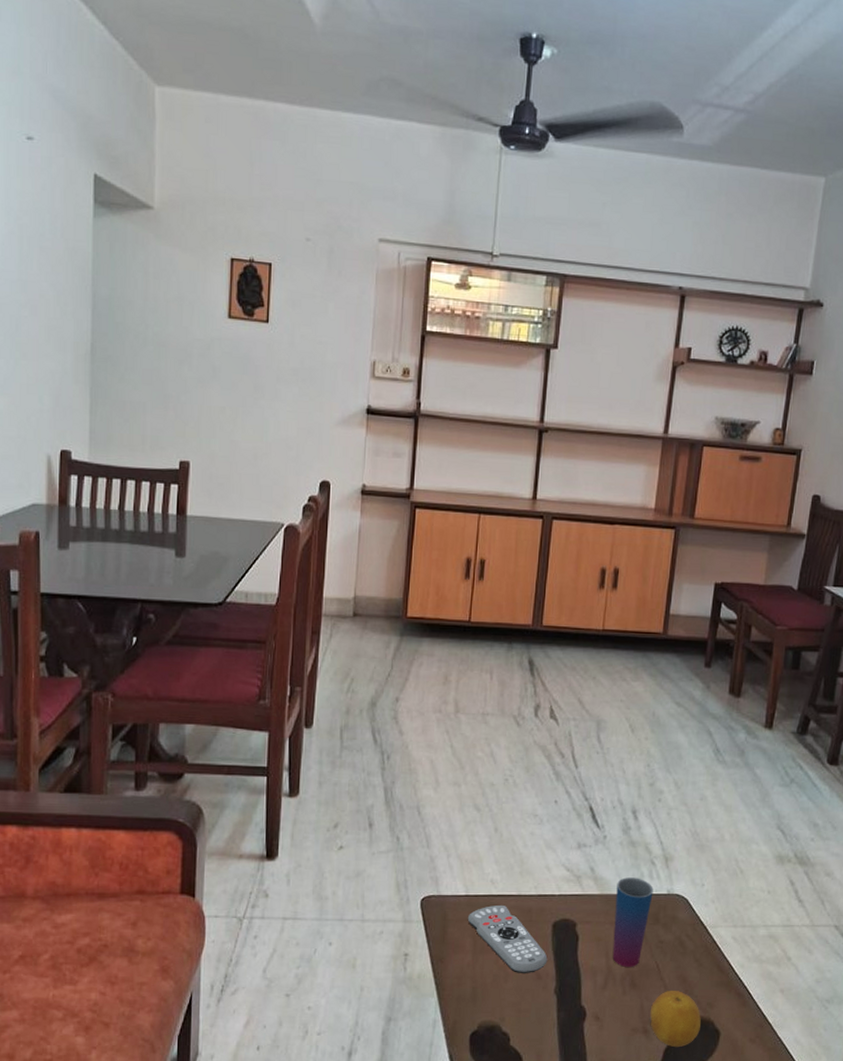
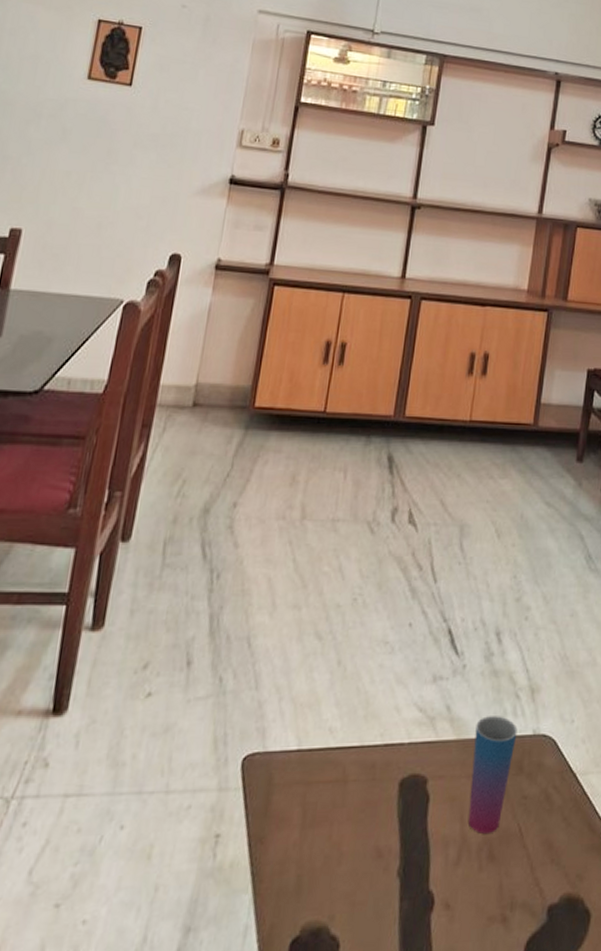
remote control: present [467,904,548,973] -> none [297,760,392,852]
fruit: present [649,990,701,1048] -> none [509,860,569,939]

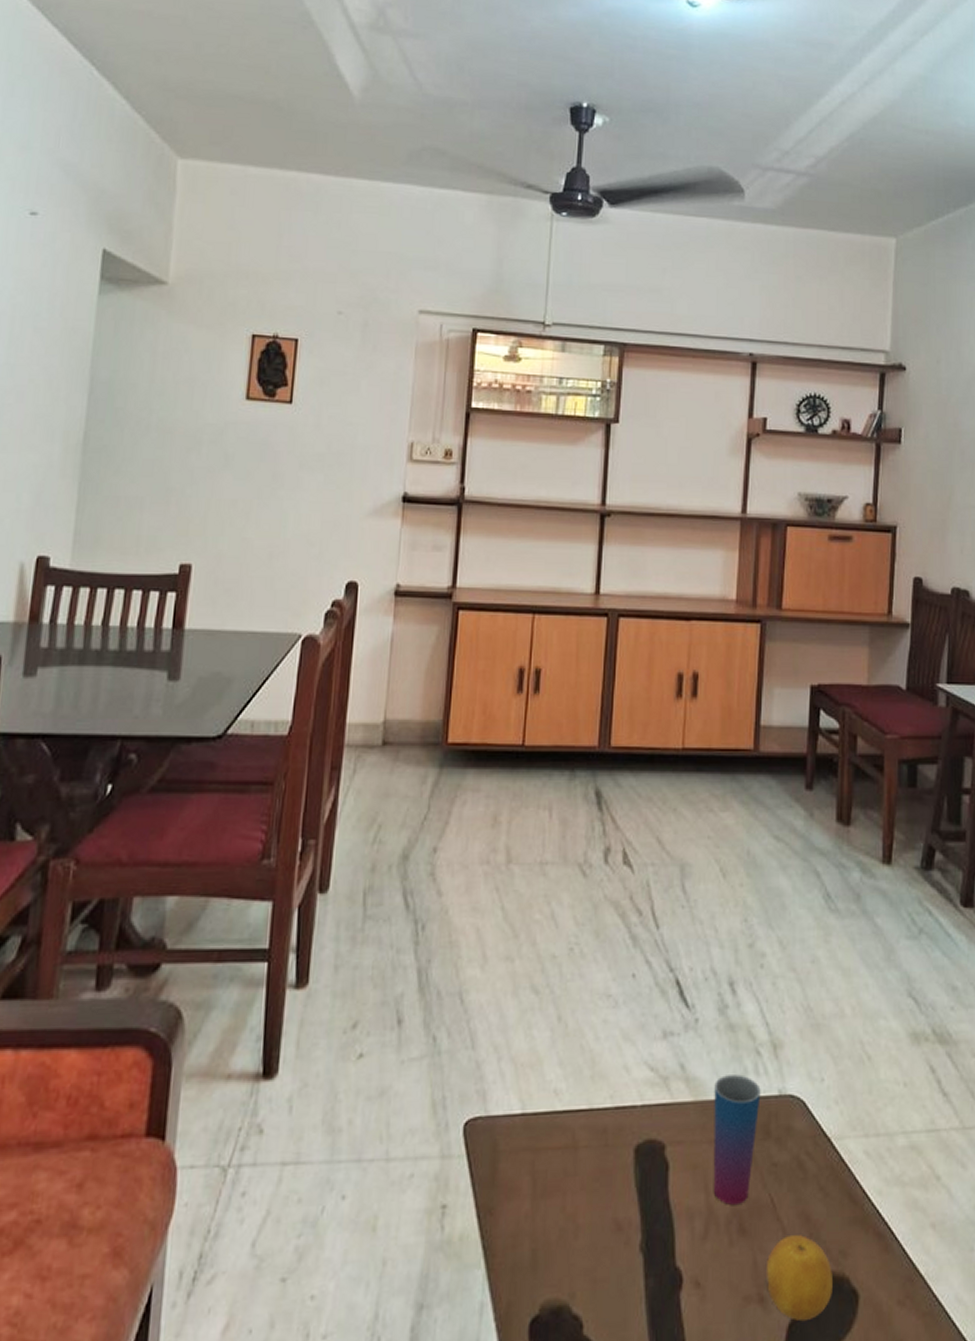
fruit: none [509,860,569,939] -> present [765,1234,832,1322]

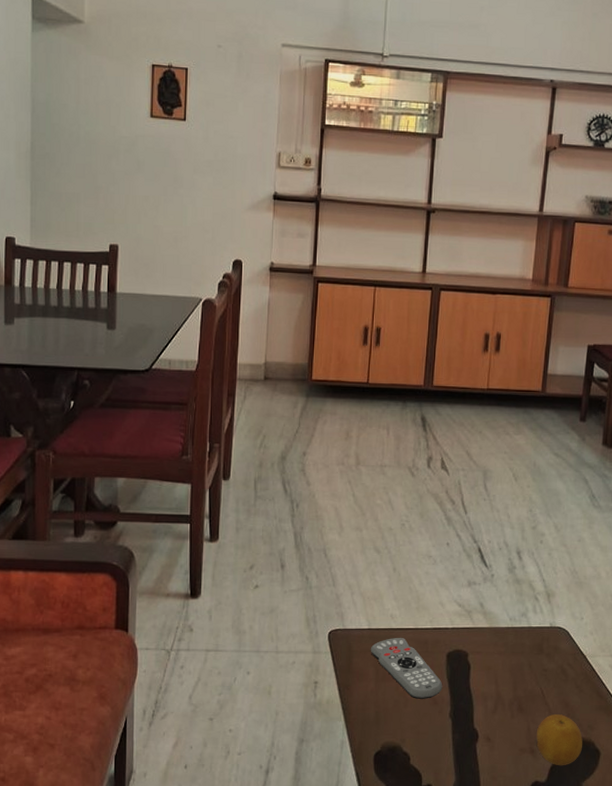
remote control: none [524,1124,630,1224] -> present [370,637,443,699]
cup: present [713,1074,761,1205] -> none [501,612,537,693]

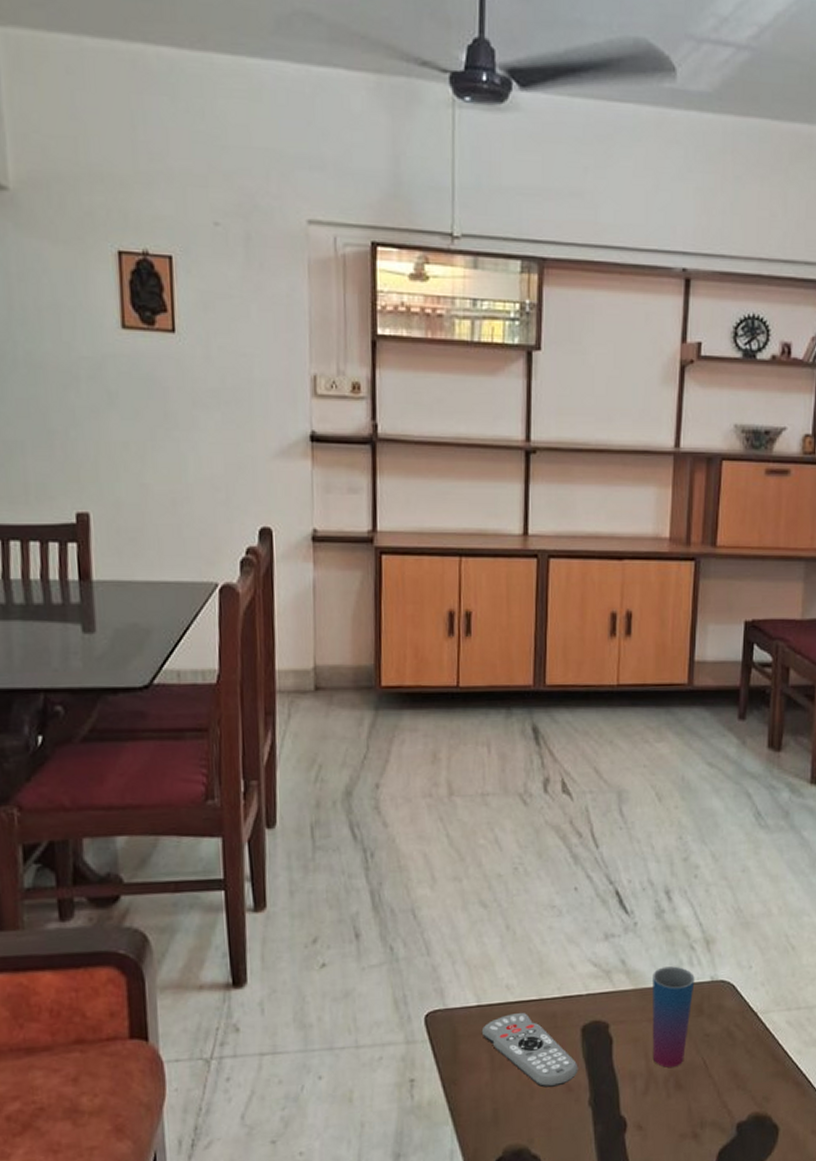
cup: none [501,612,537,693] -> present [652,966,695,1068]
fruit: present [535,713,583,766] -> none [699,1087,757,1150]

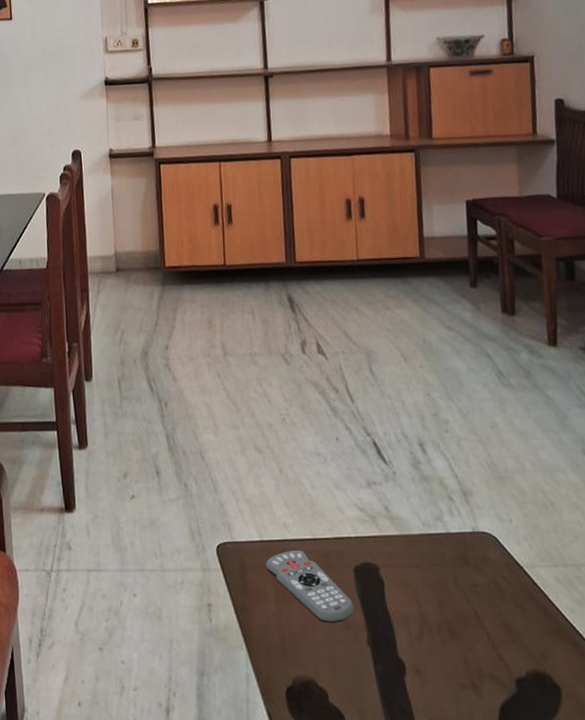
cup: present [652,966,695,1068] -> none [415,515,457,614]

